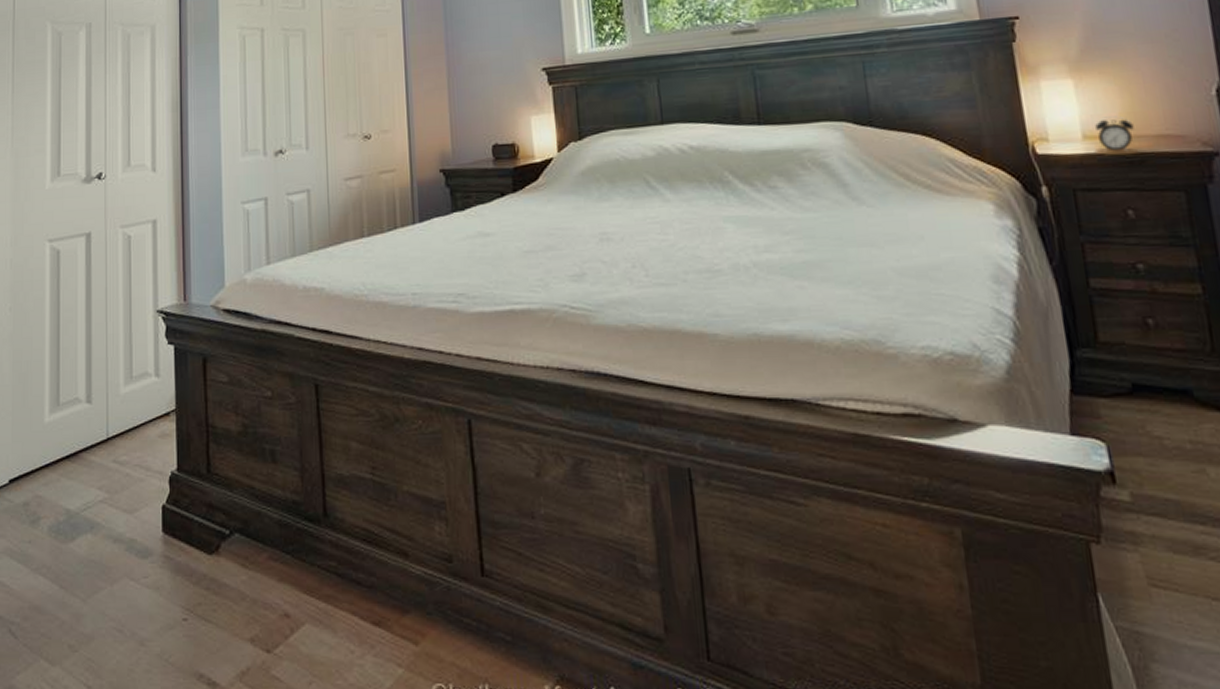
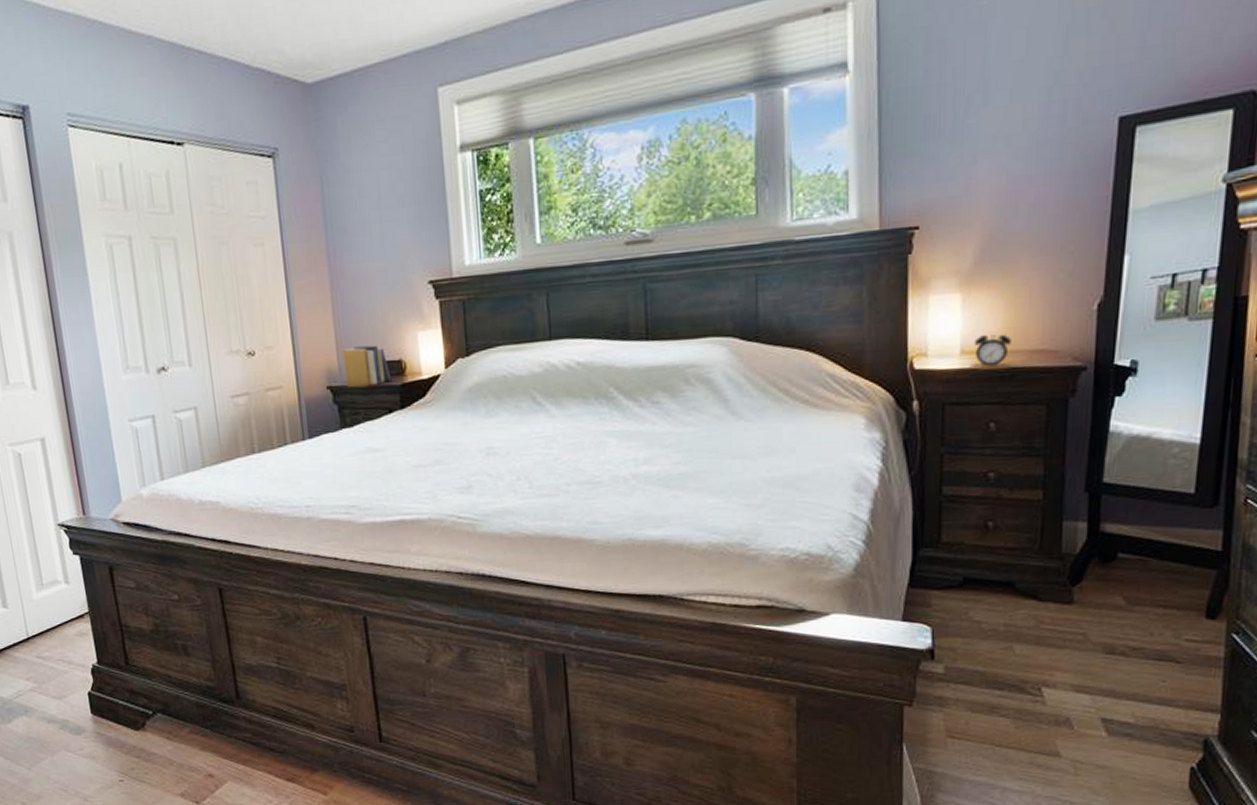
books: none [456,129,505,171] -> present [342,345,392,388]

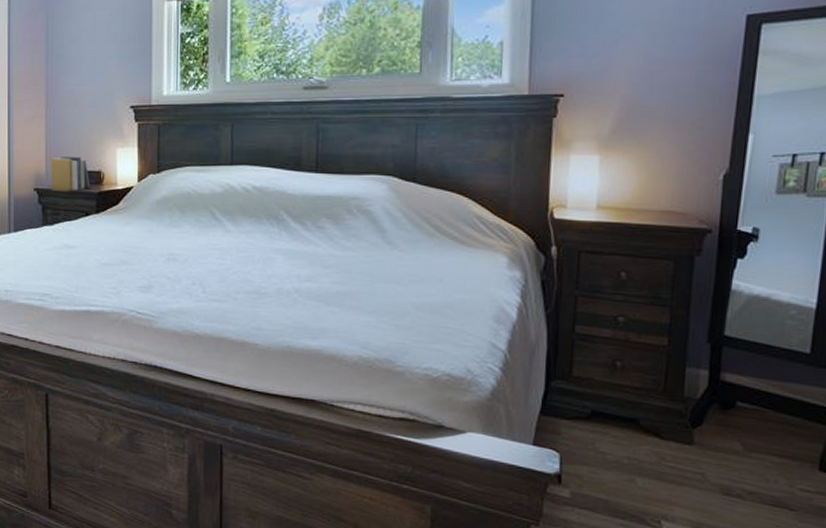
alarm clock: present [969,331,1011,371] -> none [604,191,644,226]

